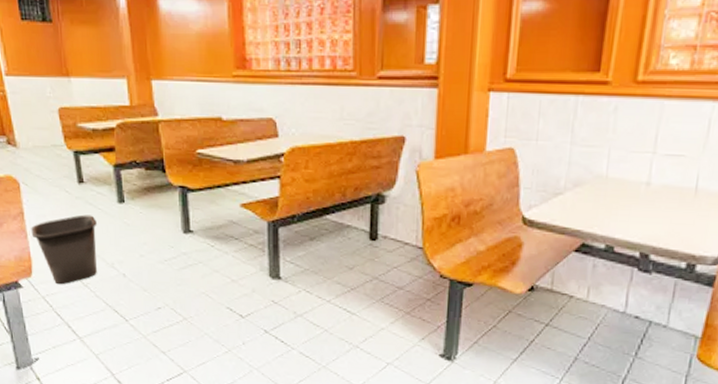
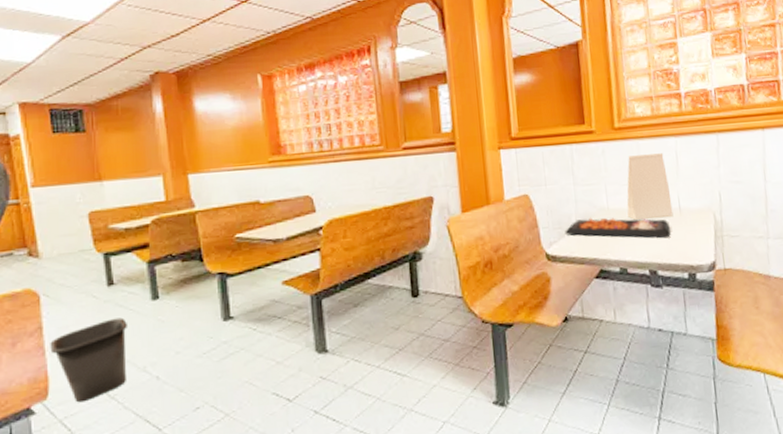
food tray: none [549,184,678,219] -> present [565,217,671,237]
paper bag: none [629,118,693,198] -> present [627,153,674,221]

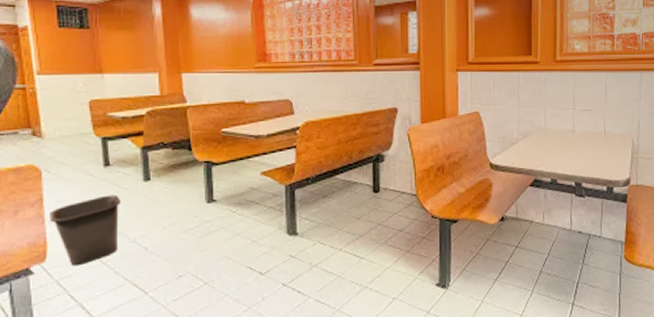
food tray: present [565,217,671,237] -> none [507,135,595,156]
paper bag: present [627,153,674,221] -> none [561,85,599,140]

